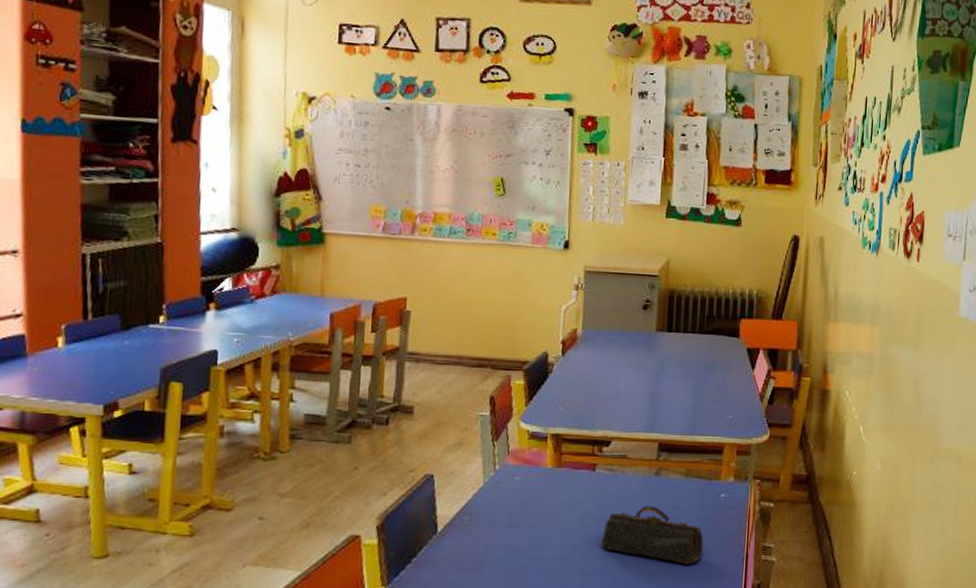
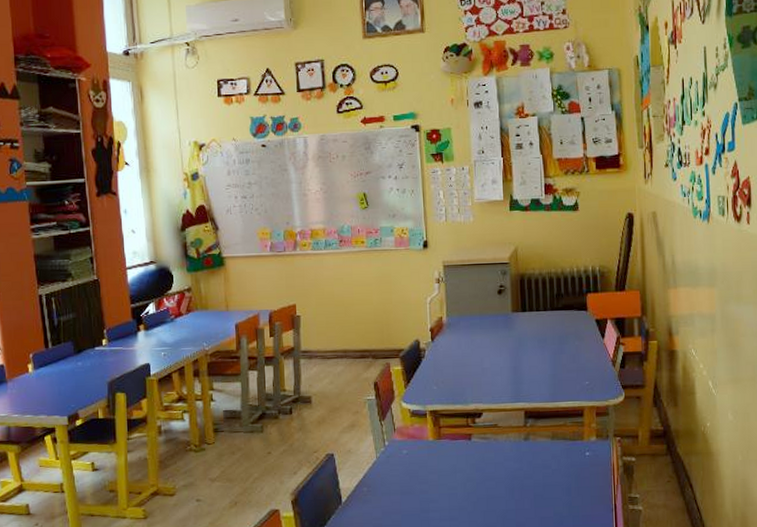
pencil case: present [601,505,704,564] -> none [483,467,574,517]

